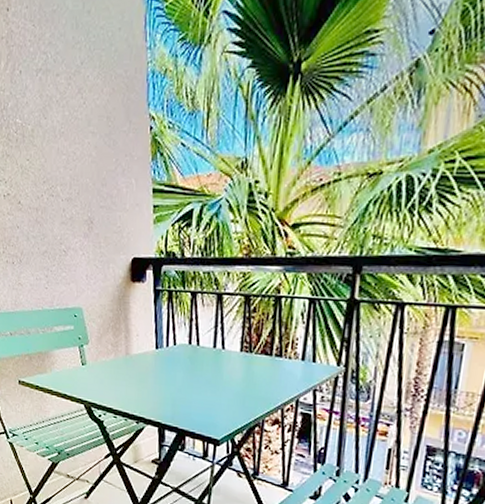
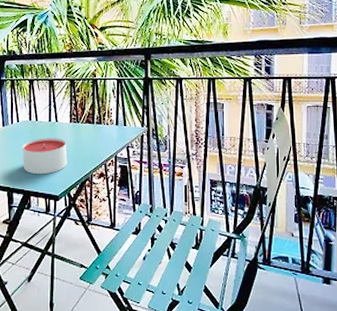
candle: none [178,367,234,413] -> present [22,138,68,175]

